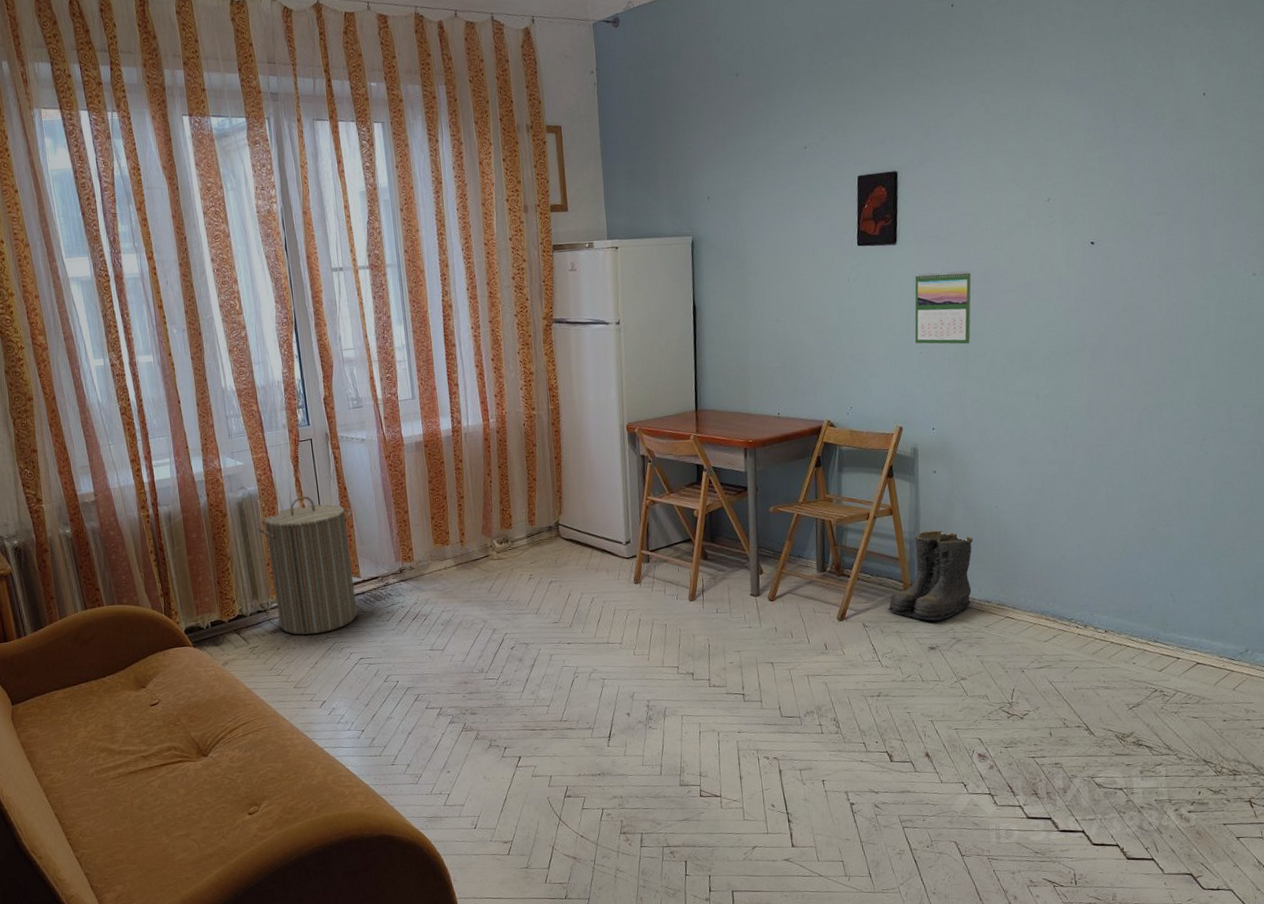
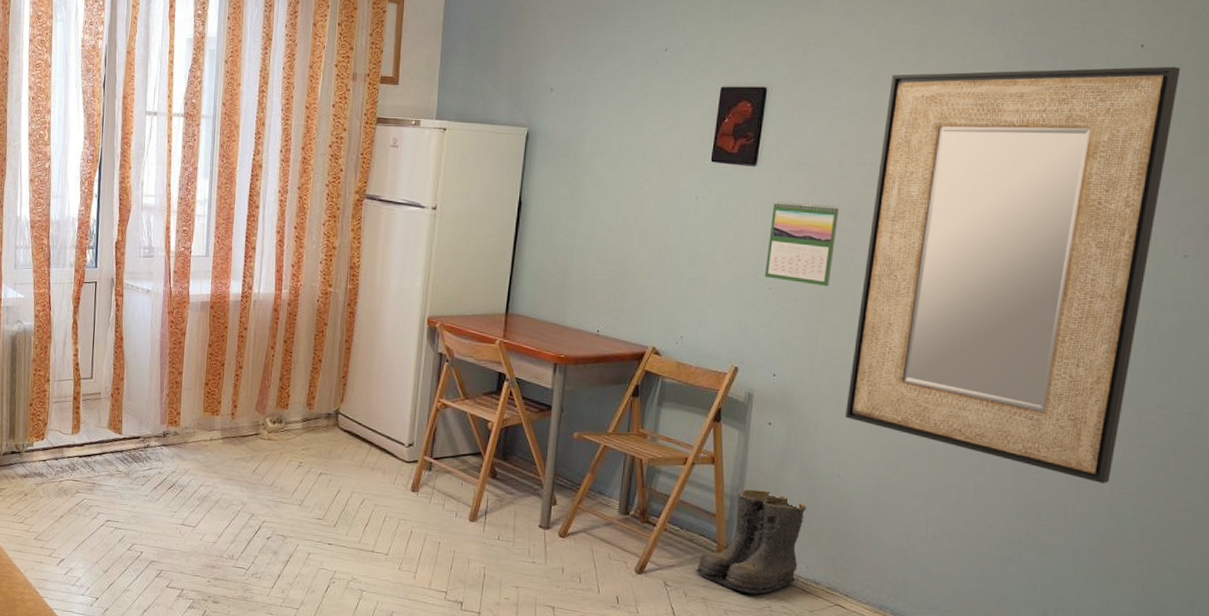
laundry hamper: present [257,496,358,635] -> none [26,339,124,486]
home mirror: none [995,109,1237,478] -> present [845,66,1181,483]

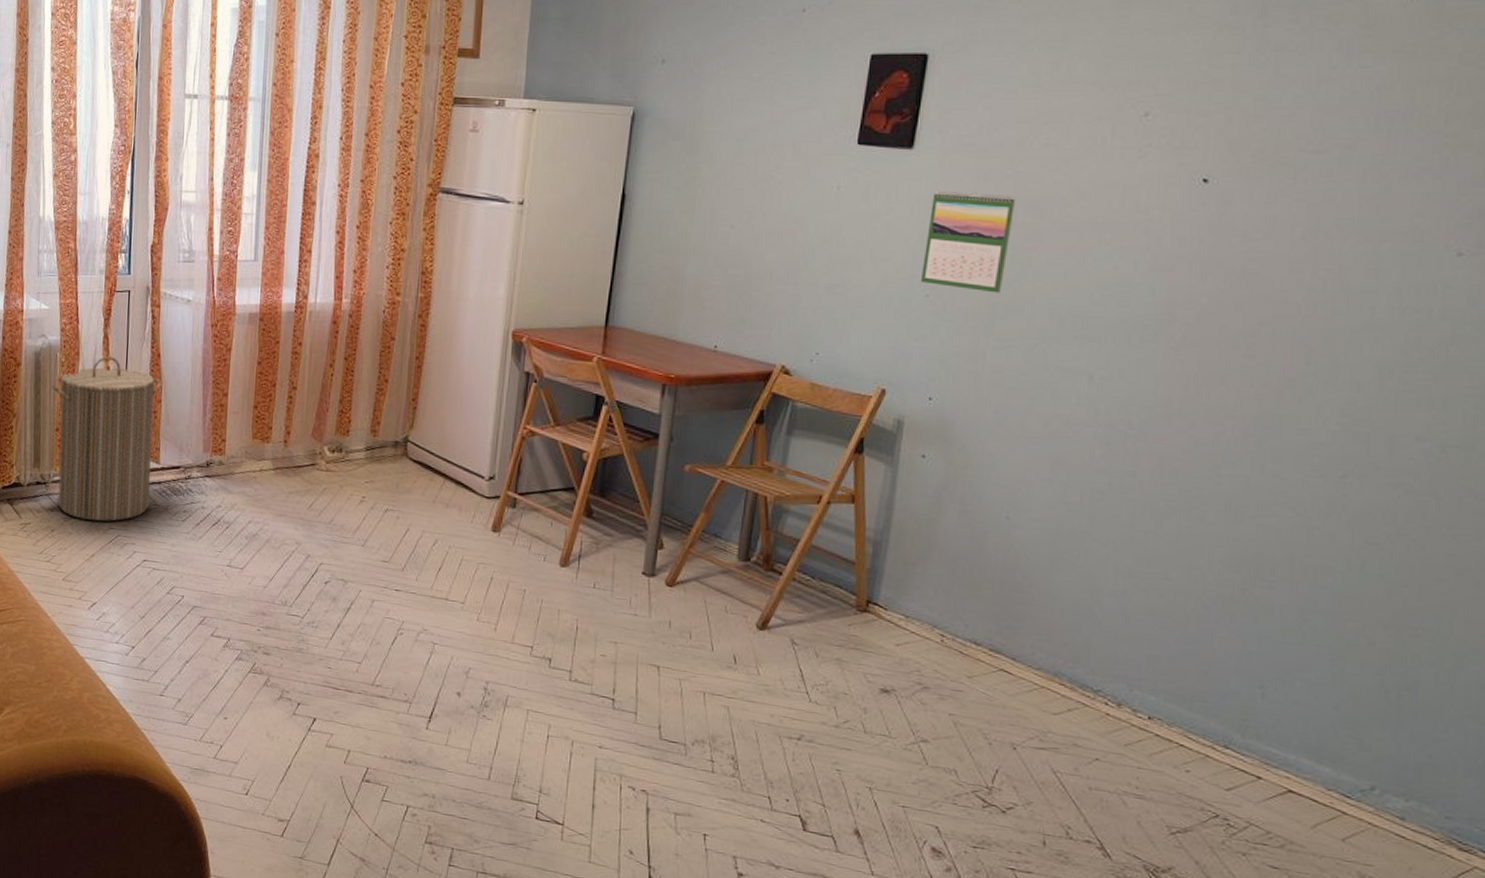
laundry hamper: none [26,339,124,486] -> present [52,356,161,522]
boots: present [695,489,806,595] -> none [829,533,966,656]
home mirror: present [845,66,1181,483] -> none [1016,18,1462,531]

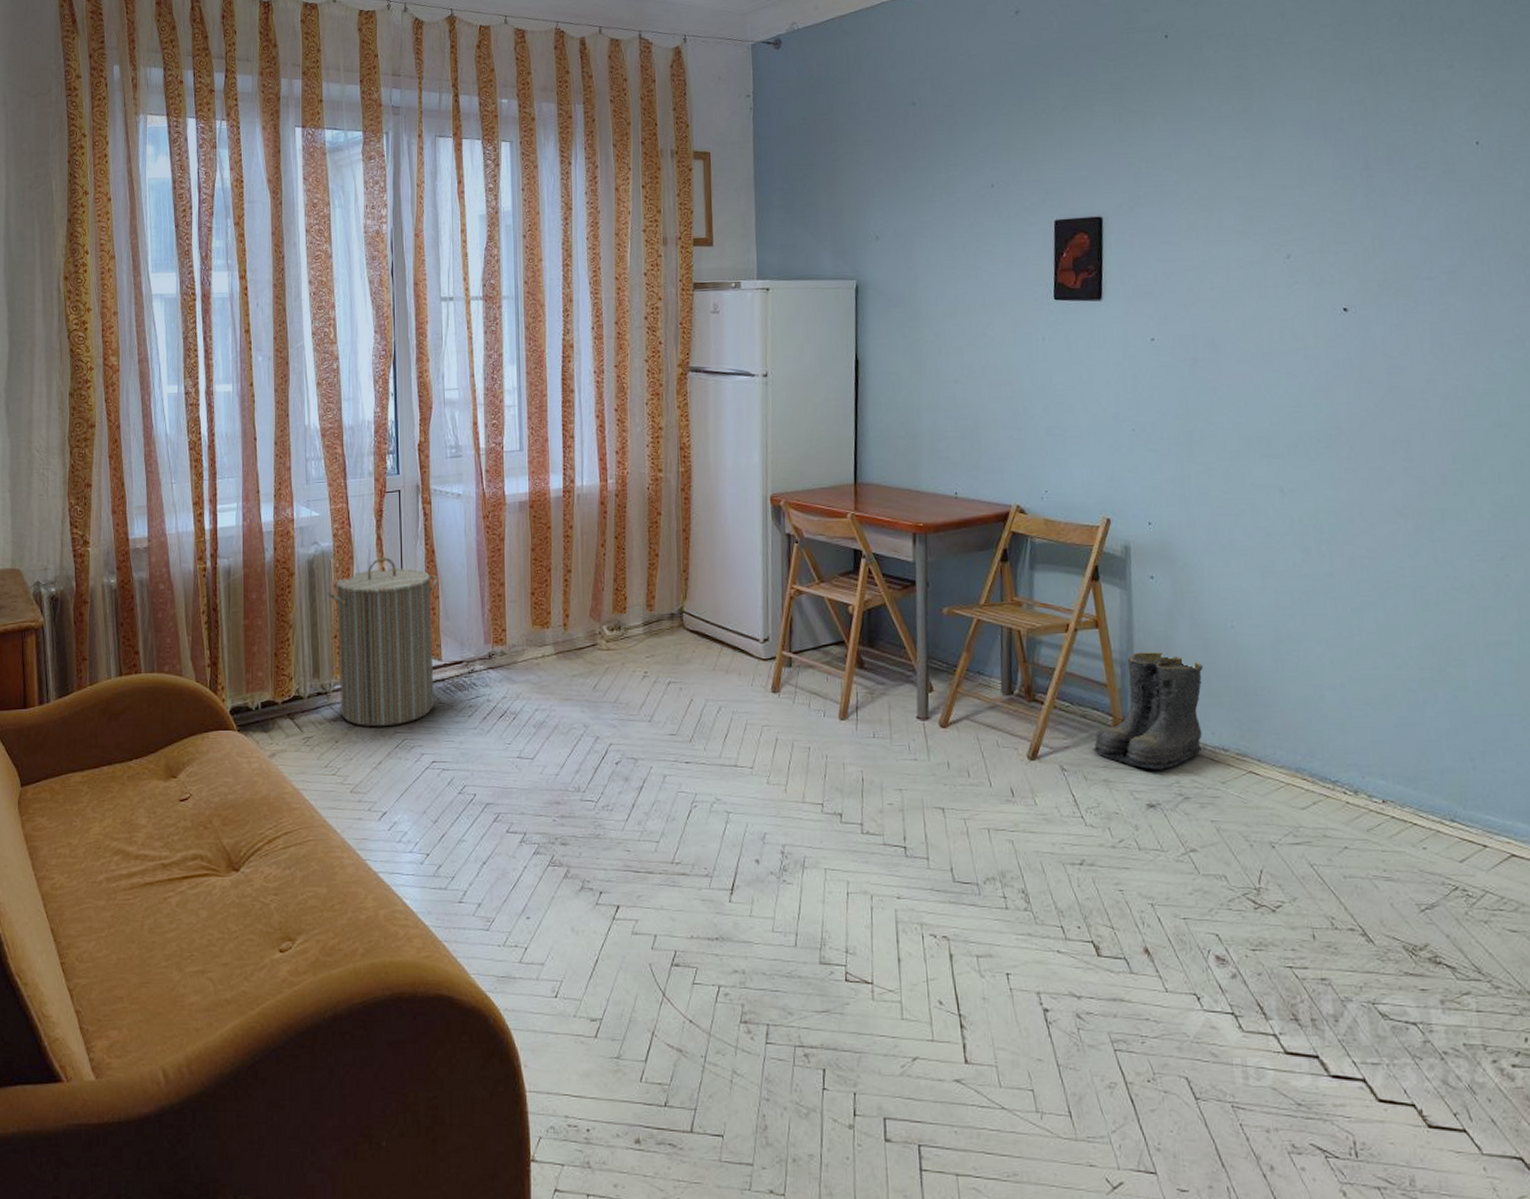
boots: none [829,533,966,656] -> present [1092,652,1206,770]
calendar: present [920,191,1016,293] -> none [1124,333,1195,423]

